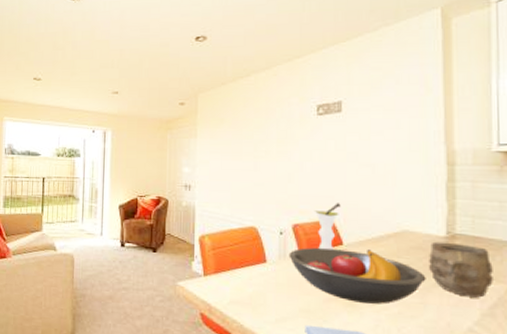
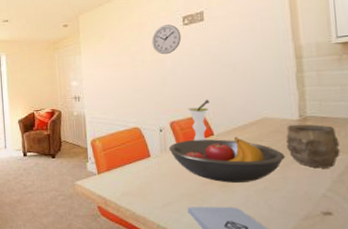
wall clock: none [279,113,314,147] -> present [151,24,182,55]

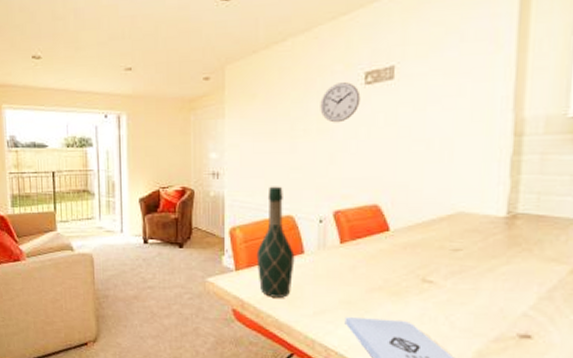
wine bottle: none [113,104,144,194] -> present [256,186,295,298]
fruit bowl: present [169,137,285,183] -> none [329,235,481,292]
vase: present [187,100,209,141] -> none [358,185,389,238]
bowl: present [286,124,340,169] -> none [484,223,556,281]

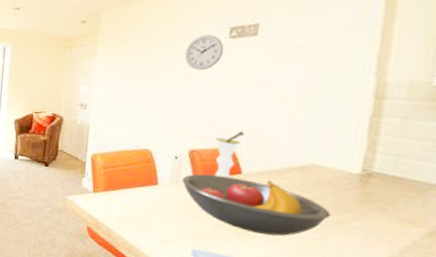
wine bottle: present [256,186,295,298] -> none [113,121,149,223]
fruit bowl: none [329,235,481,292] -> present [181,173,331,236]
vase: none [358,185,389,238] -> present [214,131,244,179]

